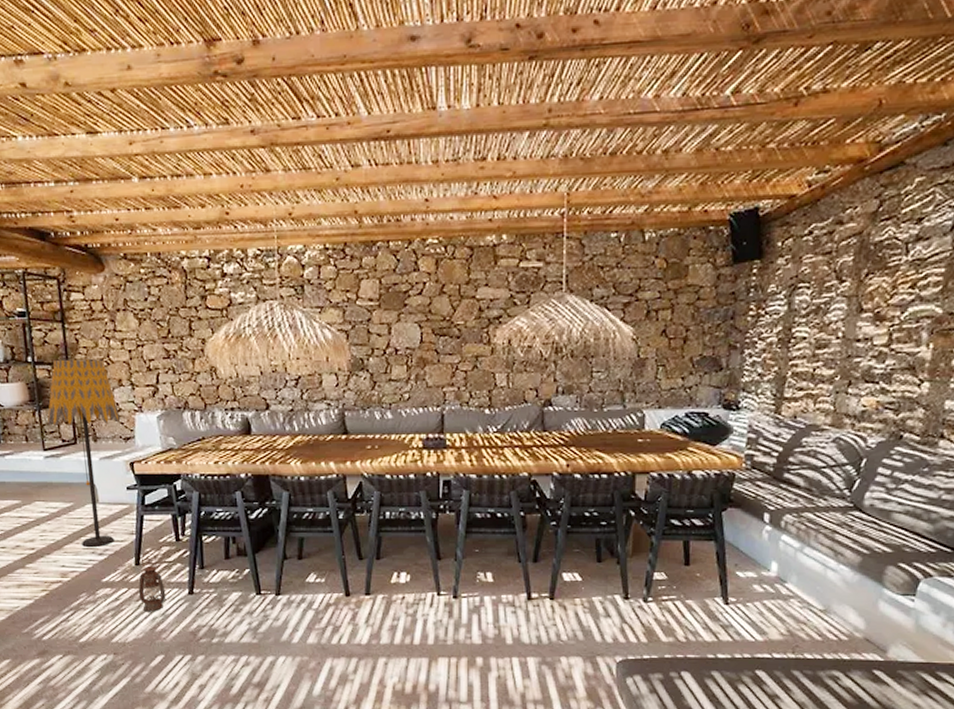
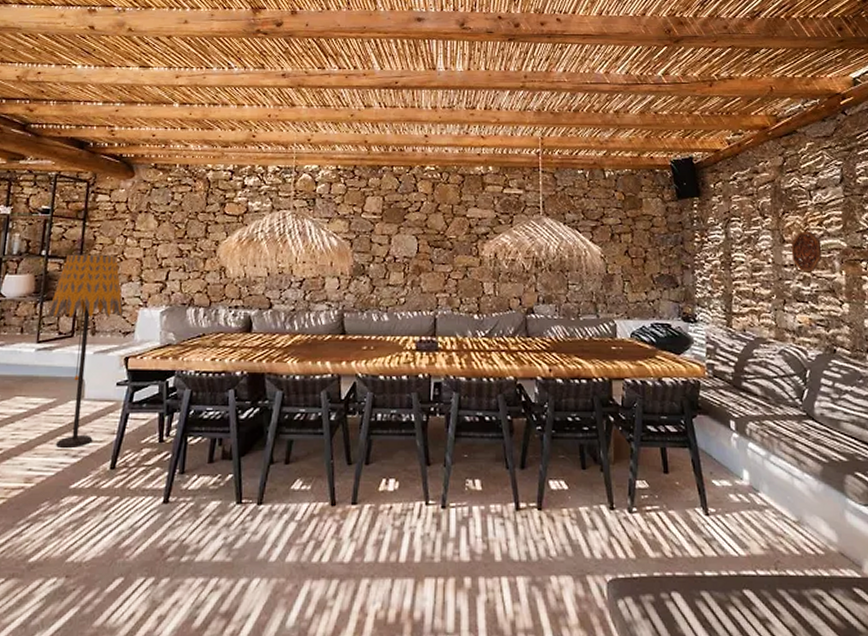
lantern: present [138,553,166,612] -> none [107,456,139,524]
decorative platter: none [868,295,910,346] -> present [791,231,823,271]

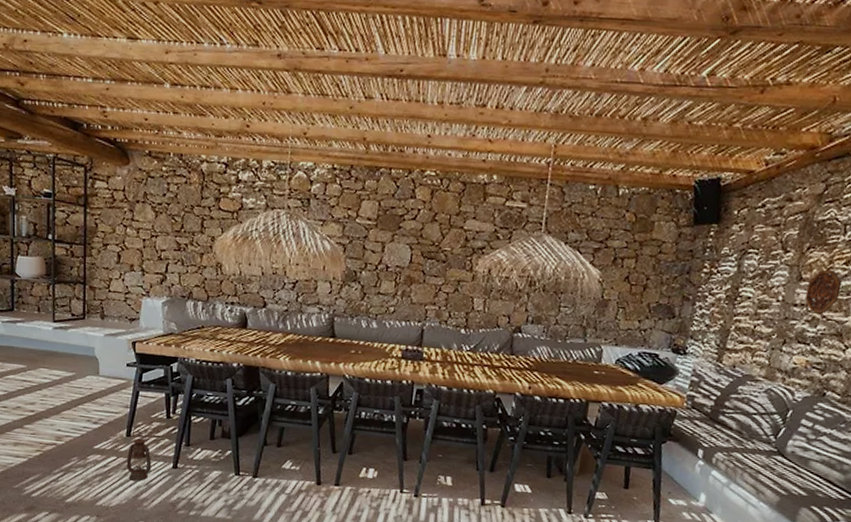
floor lamp: present [47,254,124,448] -> none [59,240,129,416]
lantern: none [107,456,139,524] -> present [126,426,152,481]

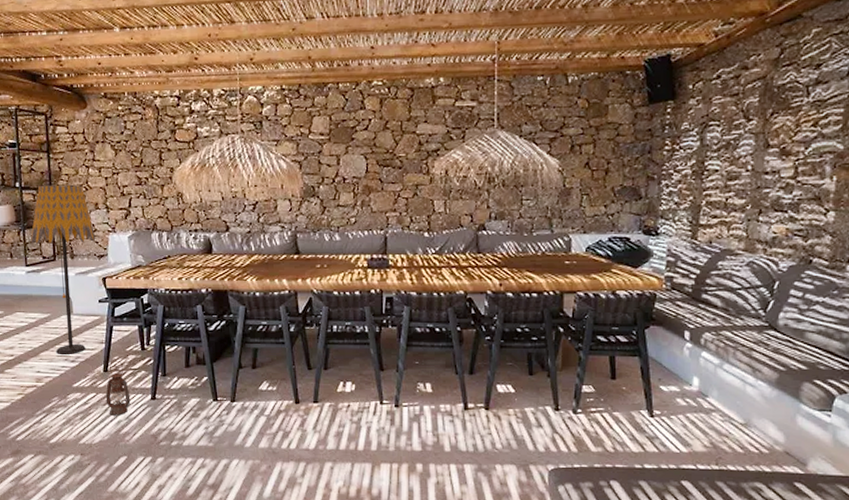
floor lamp: none [59,240,129,416] -> present [30,185,96,354]
decorative platter: present [804,269,843,313] -> none [775,133,813,178]

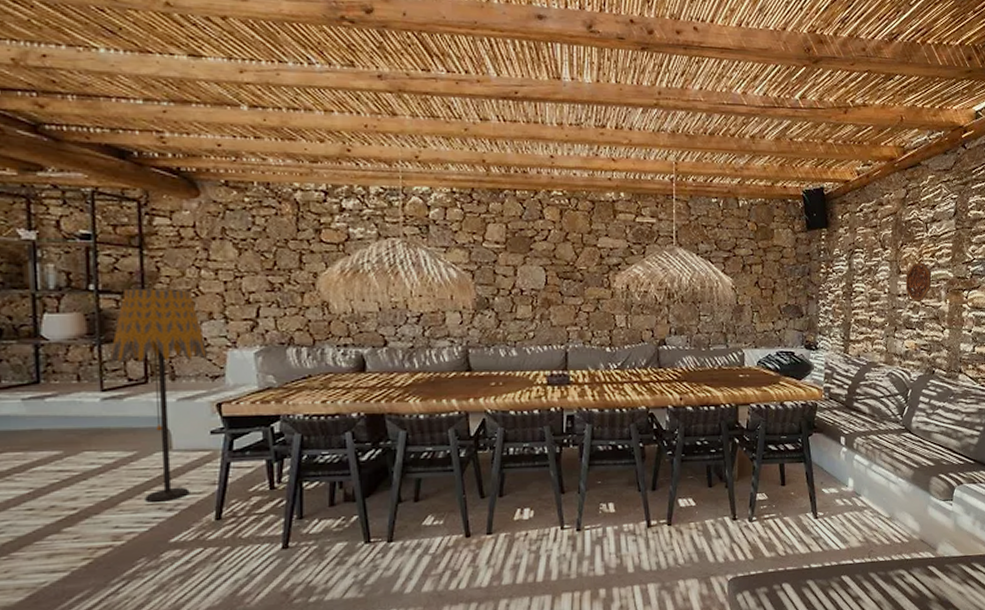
lantern: present [105,361,131,416] -> none [217,505,254,574]
decorative platter: none [775,133,813,178] -> present [905,262,932,300]

